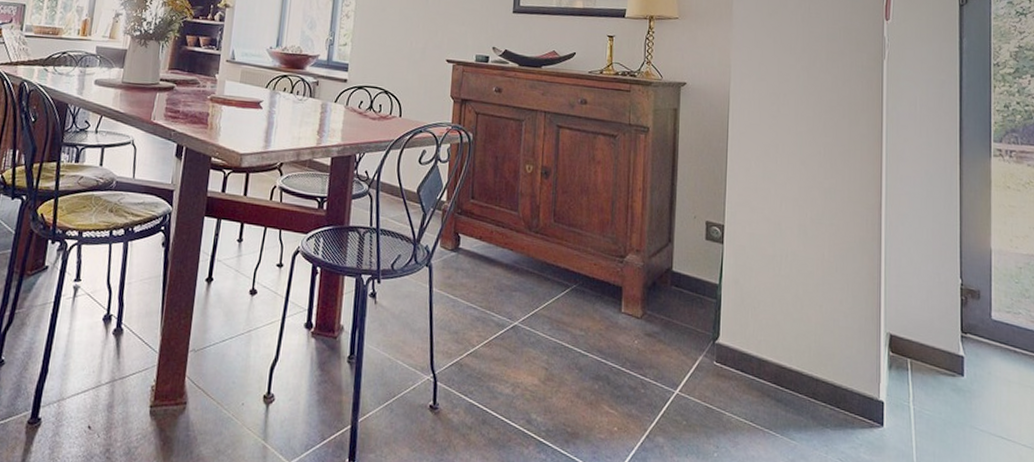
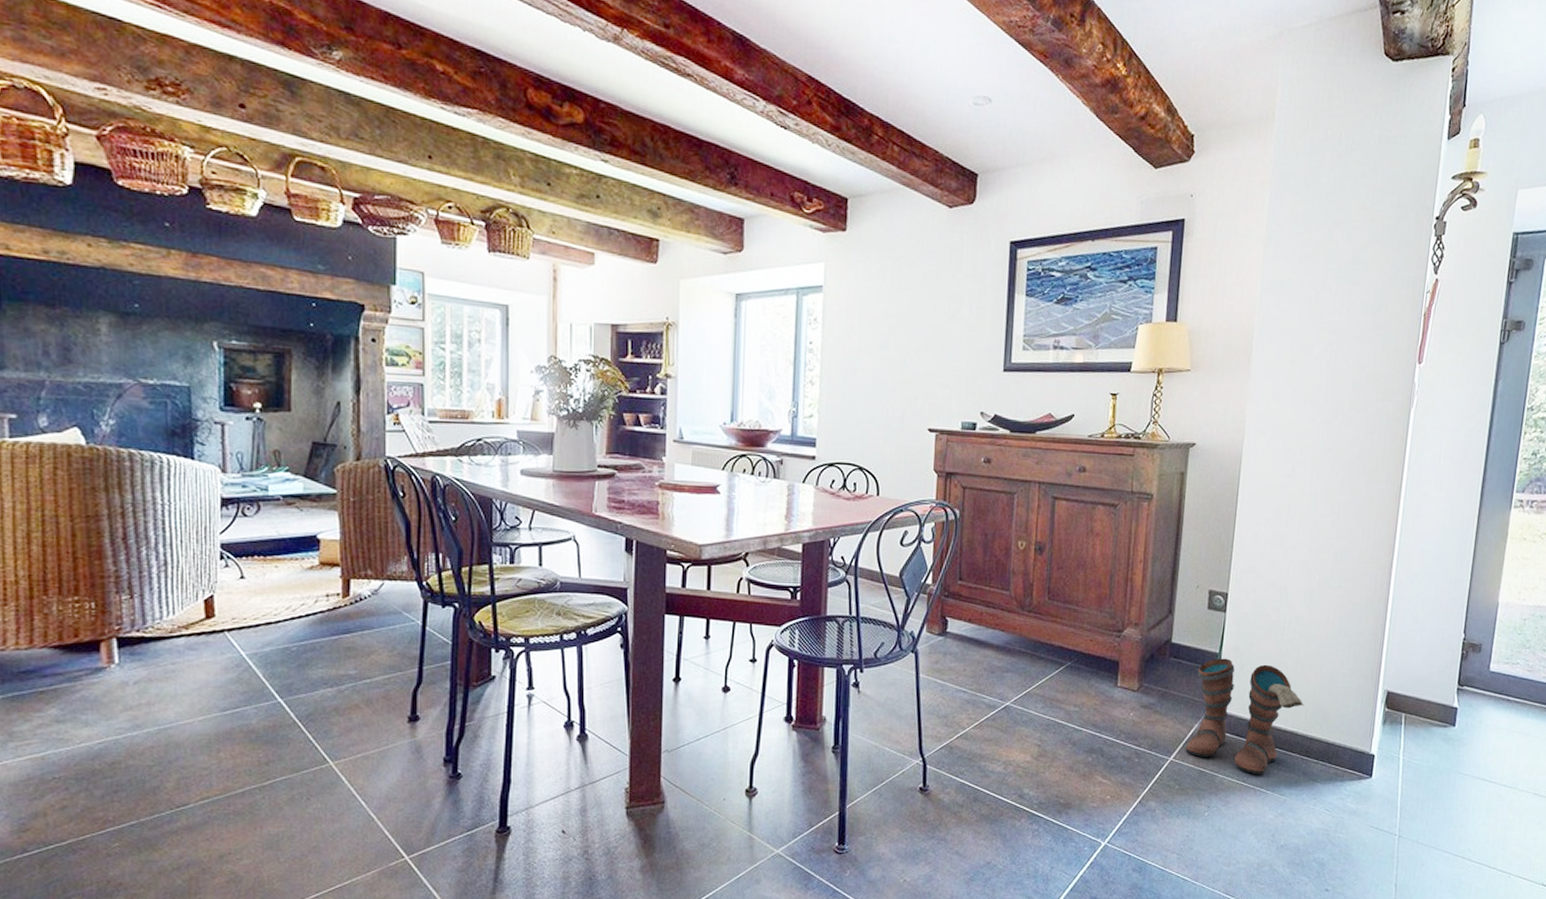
boots: none [690,289,807,416] -> present [1185,658,1304,775]

